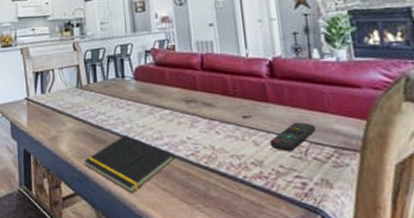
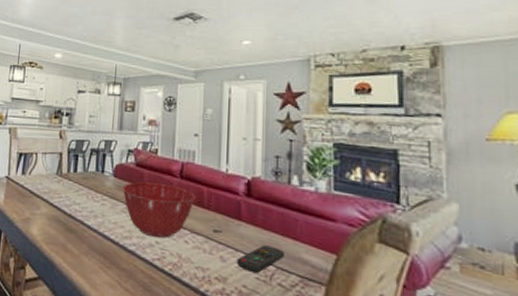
notepad: present [84,136,176,193] -> none [52,229,142,287]
mixing bowl: none [145,79,221,134] -> present [122,182,196,239]

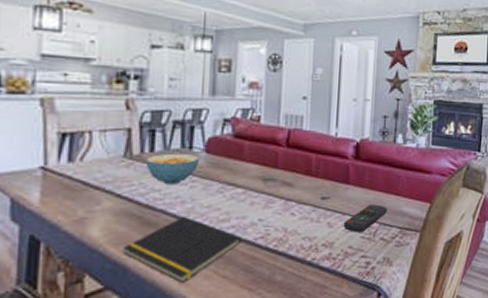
notepad: none [52,229,142,287] -> present [123,217,242,283]
cereal bowl: none [70,175,109,201] -> present [145,153,200,185]
mixing bowl: present [122,182,196,239] -> none [217,155,304,216]

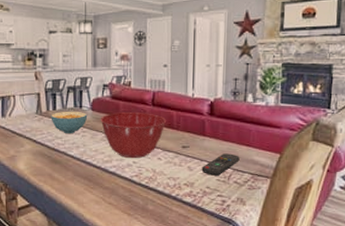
notepad: present [123,217,242,283] -> none [40,158,121,205]
mixing bowl: none [217,155,304,216] -> present [100,112,167,159]

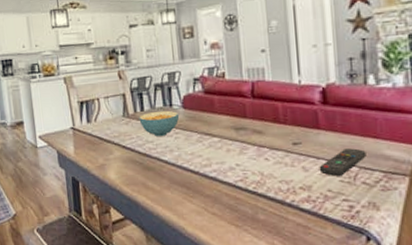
mixing bowl: present [100,112,167,159] -> none [193,106,271,161]

